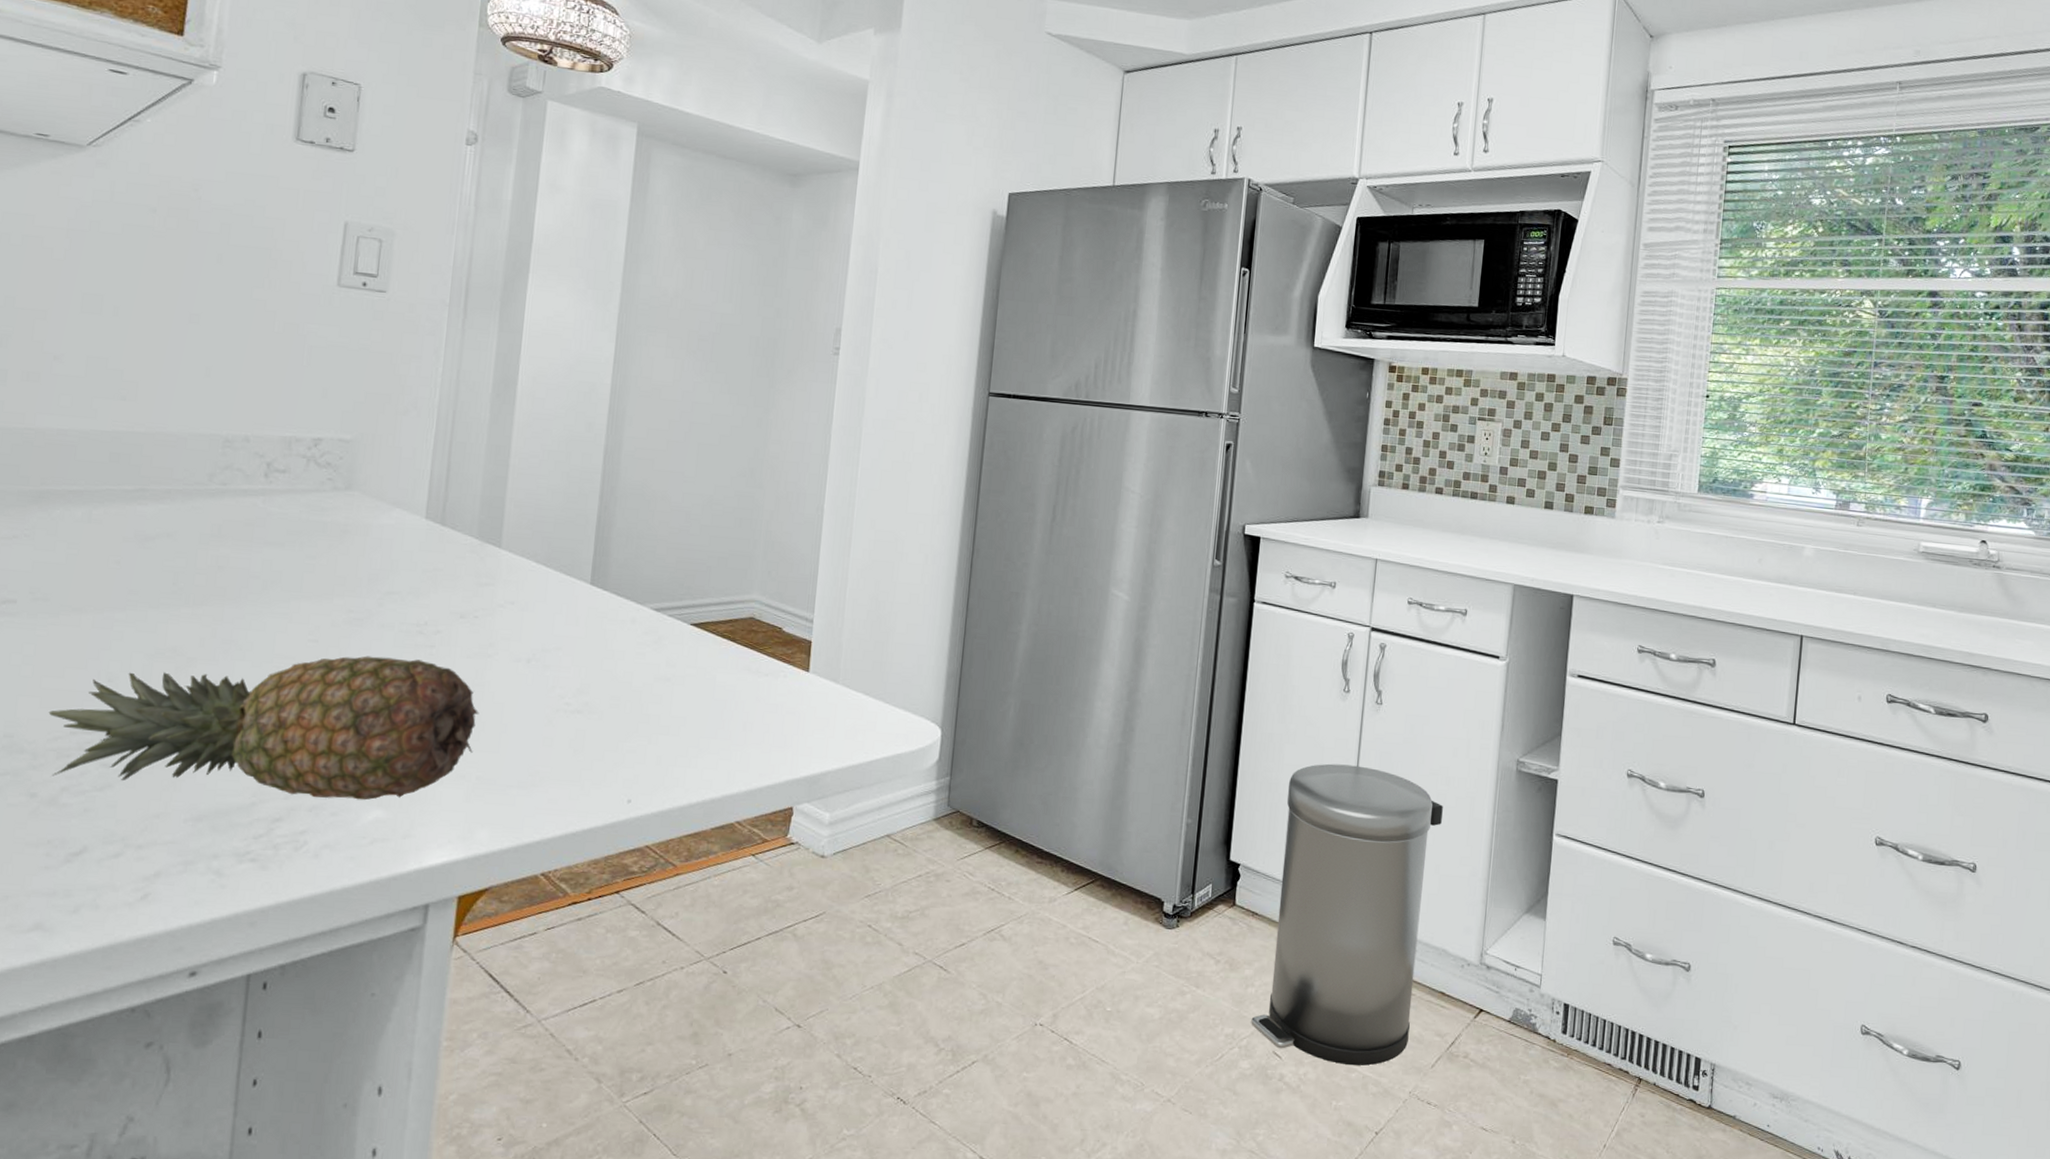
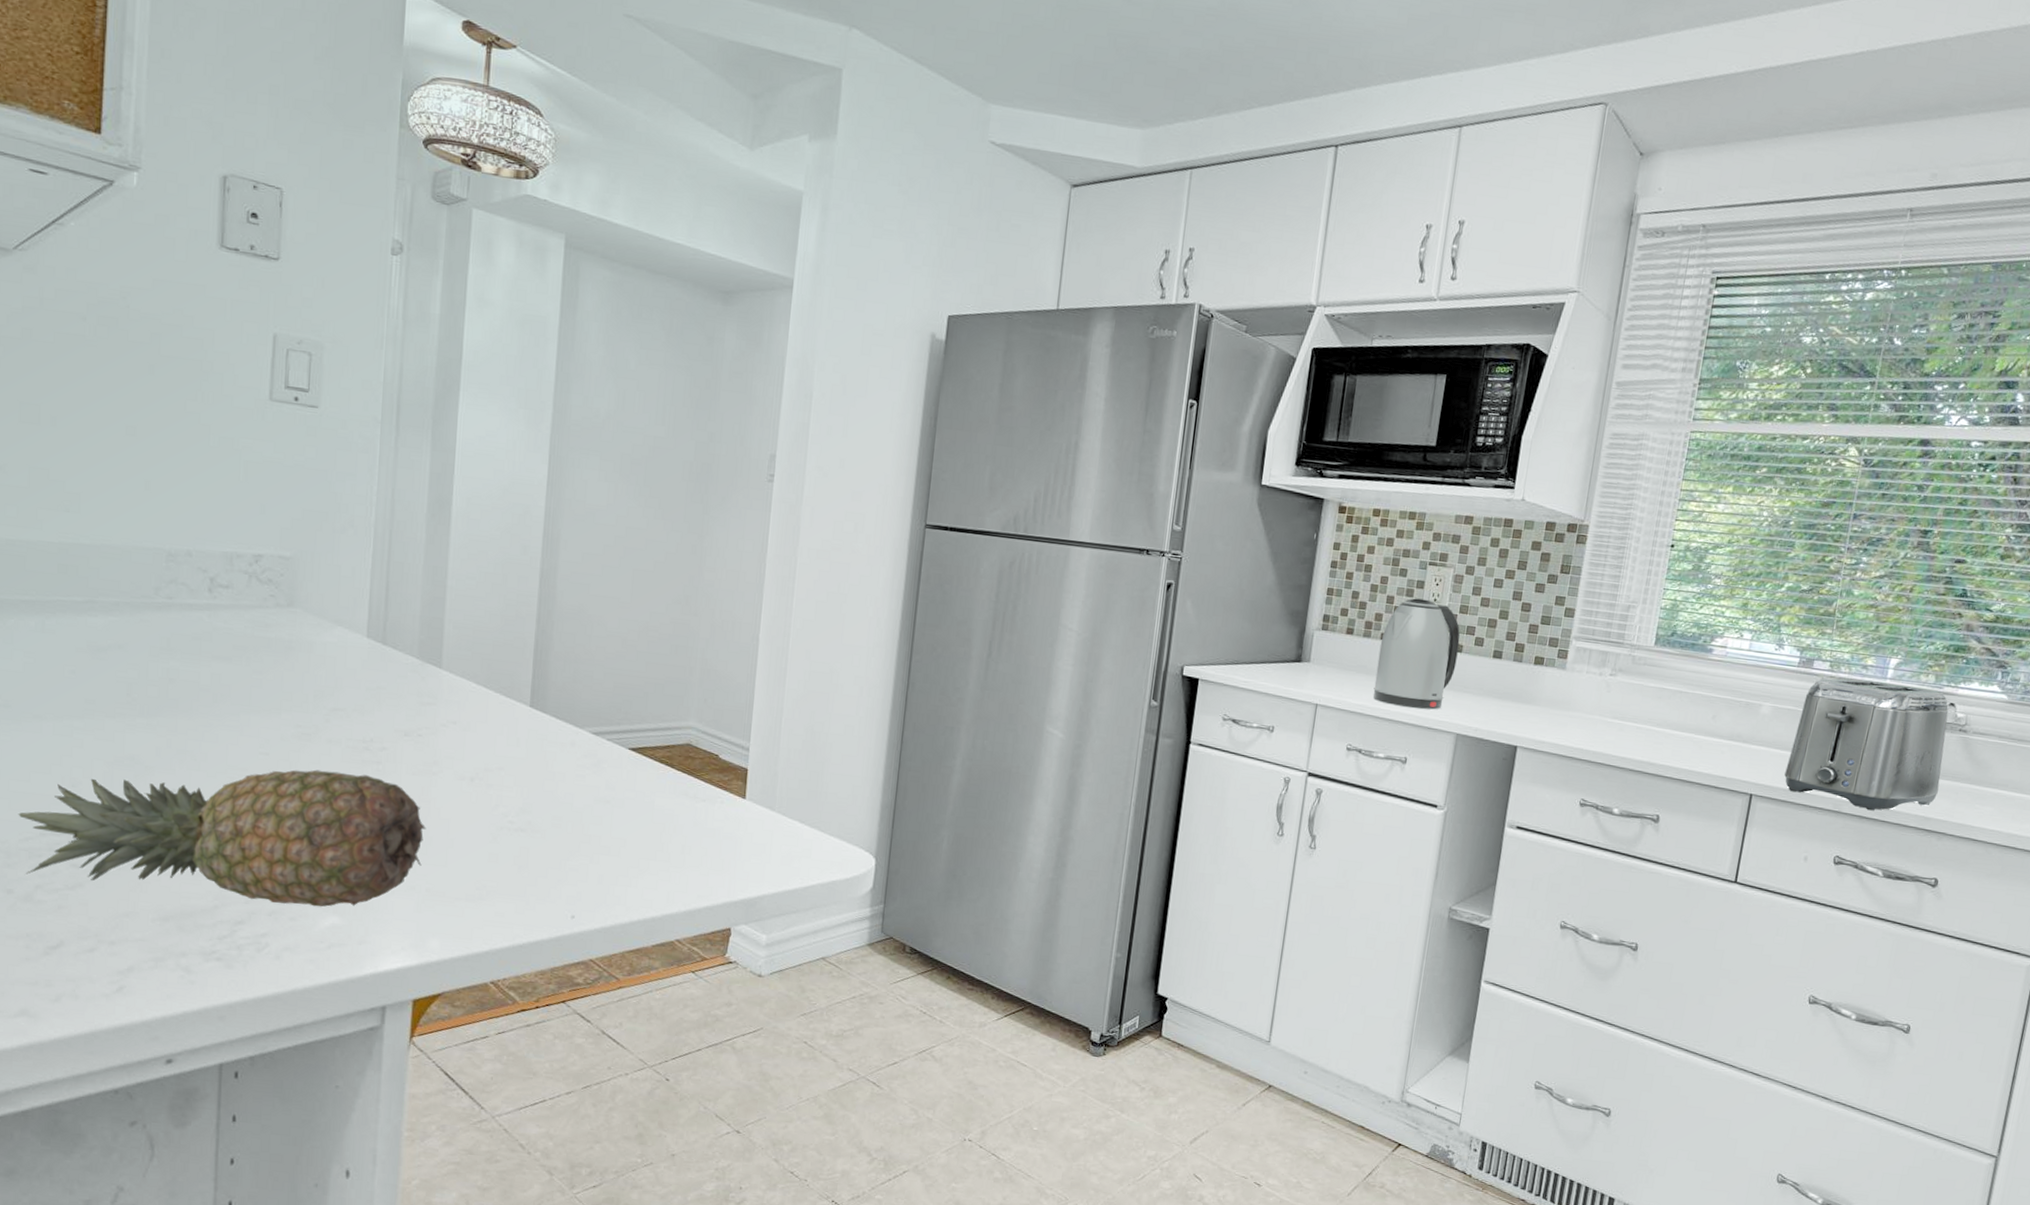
pedal bin: present [1251,763,1443,1066] -> none [1173,904,1372,1191]
kettle: none [1430,452,1512,561] -> present [1372,598,1460,710]
toaster: none [1832,520,1981,648] -> present [1784,678,1949,811]

